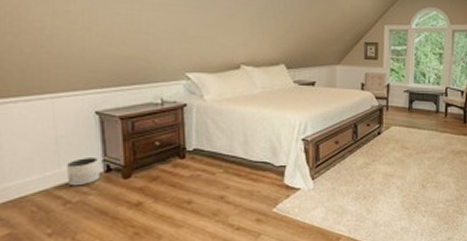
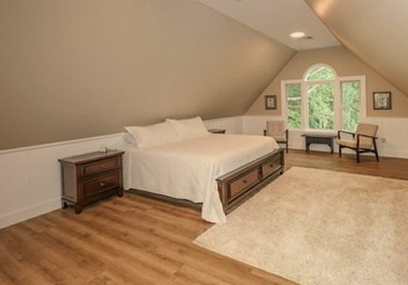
planter: present [67,158,100,186] -> none [36,197,59,220]

